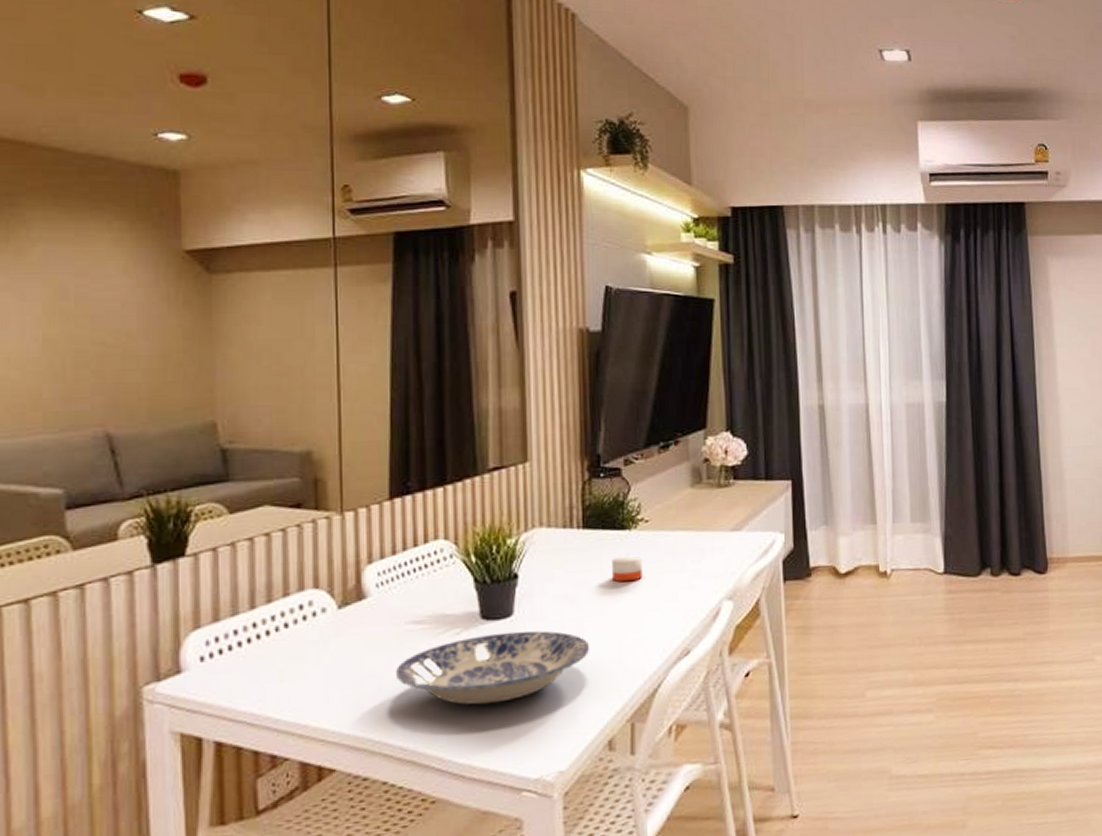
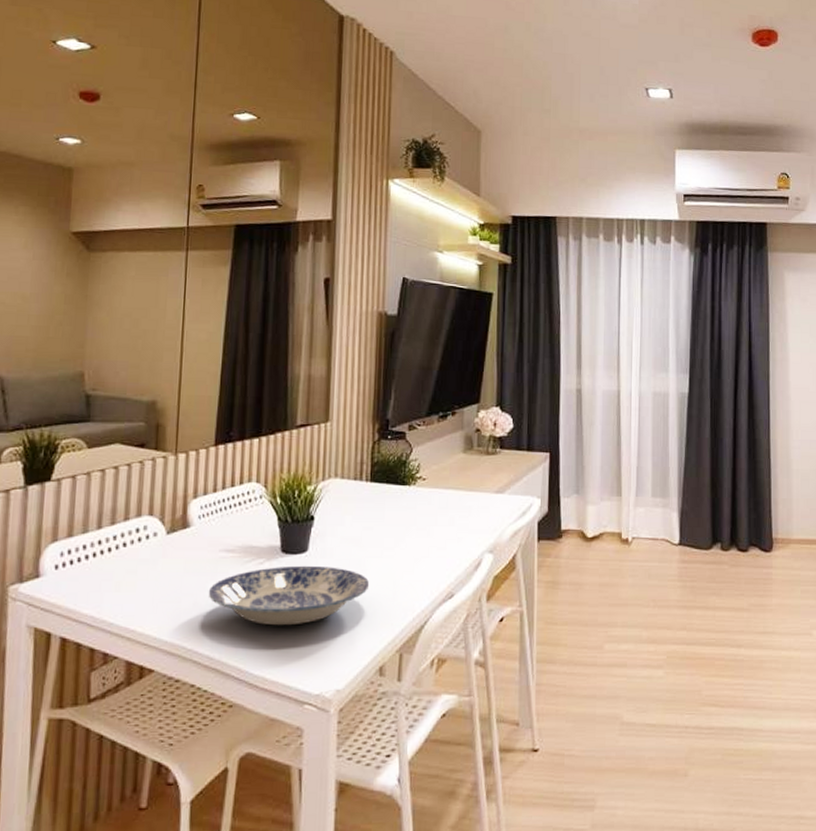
candle: present [612,555,642,582] -> none [392,508,418,530]

